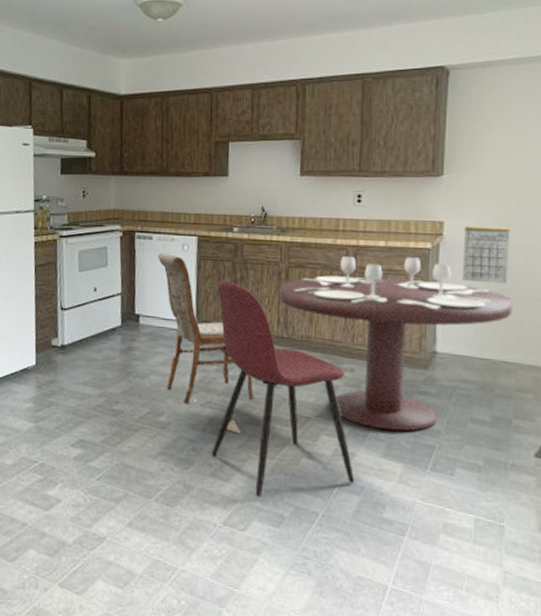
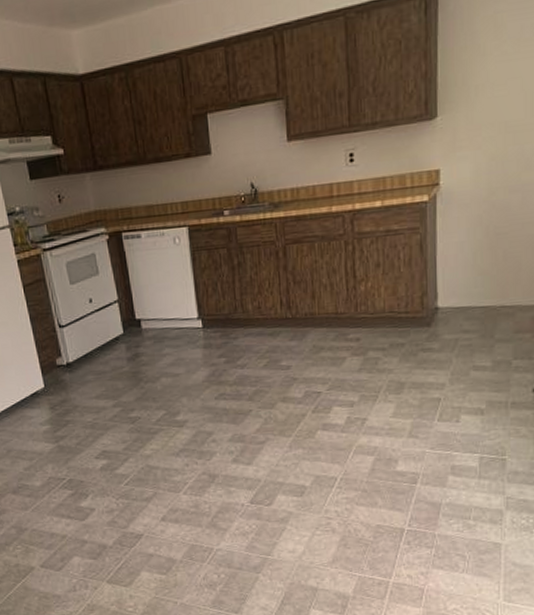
dining chair: present [158,252,255,434] -> none [150,249,266,419]
dining chair: present [211,281,355,498] -> none [215,269,368,474]
dining table: present [278,255,513,432] -> none [278,213,511,392]
calendar: present [463,214,511,284] -> none [460,154,508,230]

